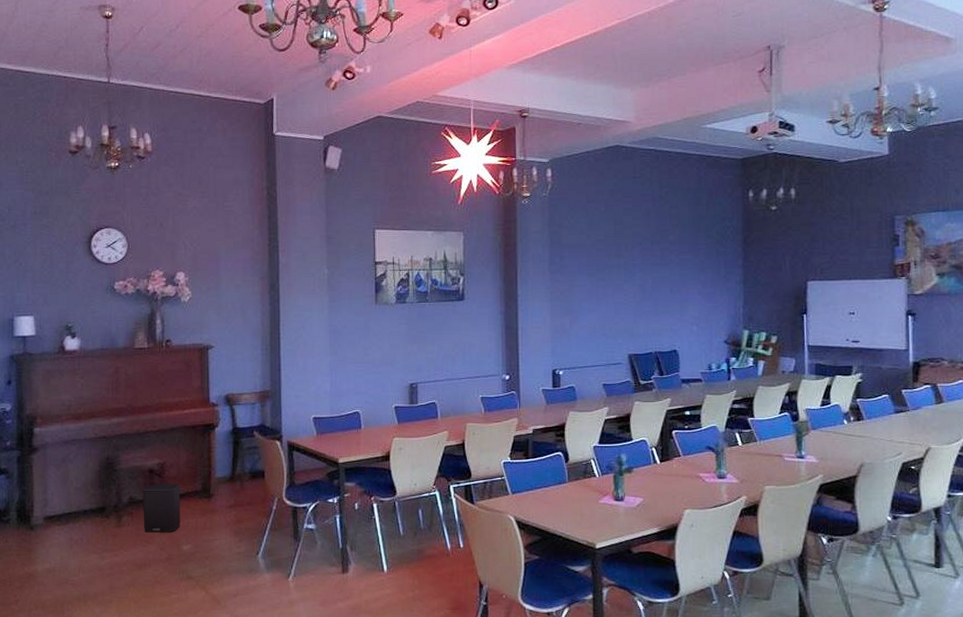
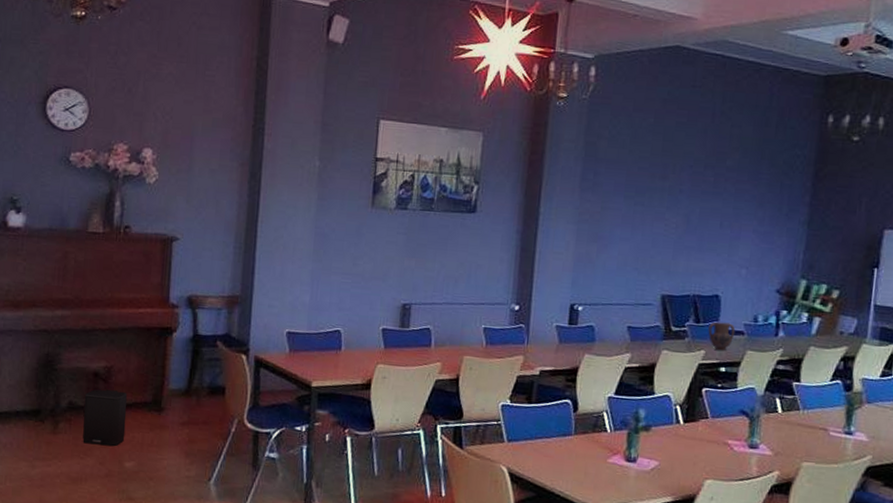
pitcher: none [671,373,694,396] -> present [708,321,736,350]

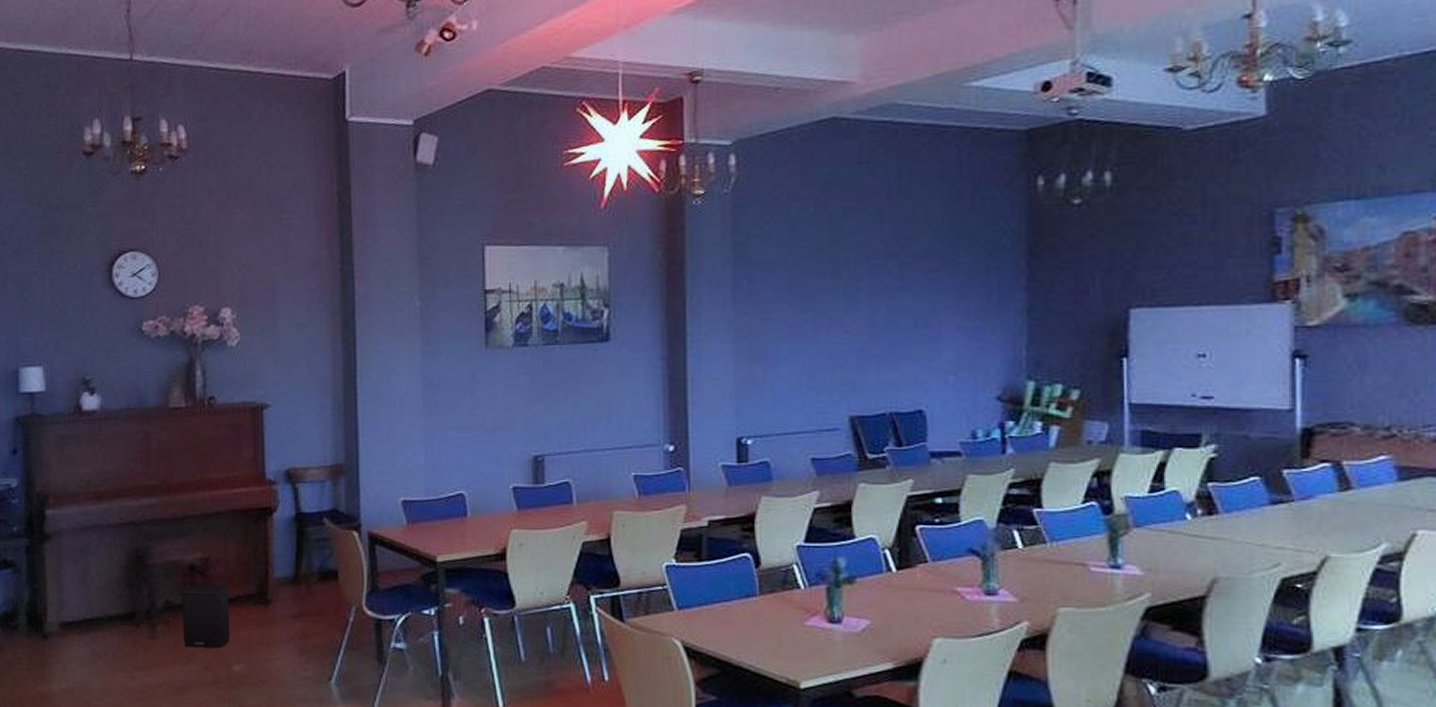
pitcher: present [708,321,736,350] -> none [914,443,950,477]

